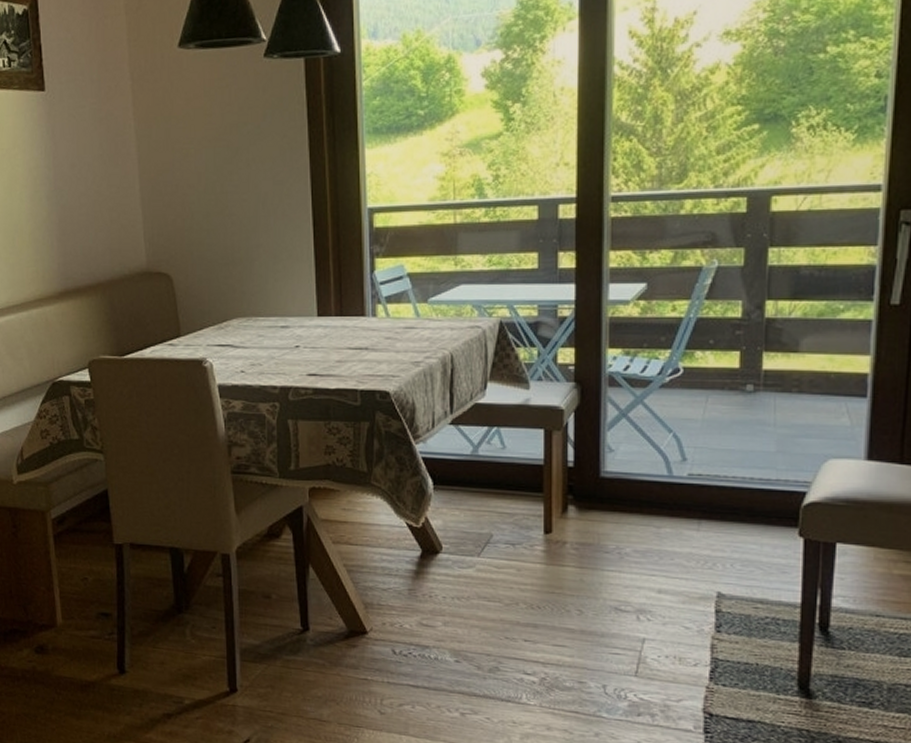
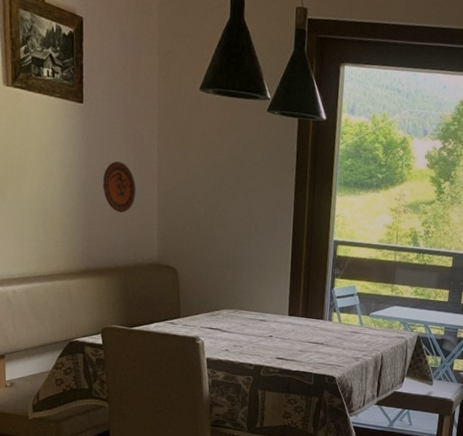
decorative plate: none [75,153,114,215] -> present [103,161,136,213]

